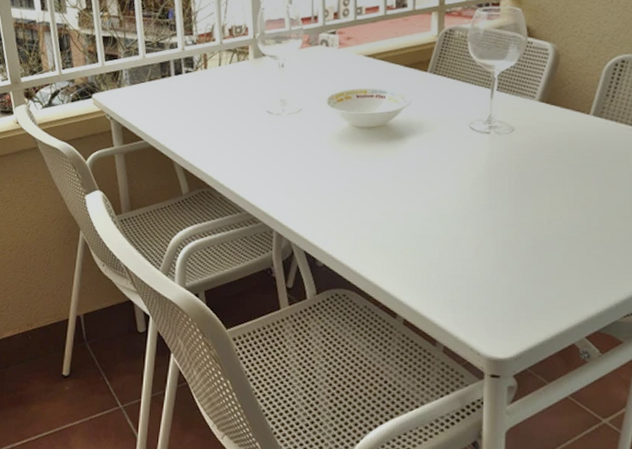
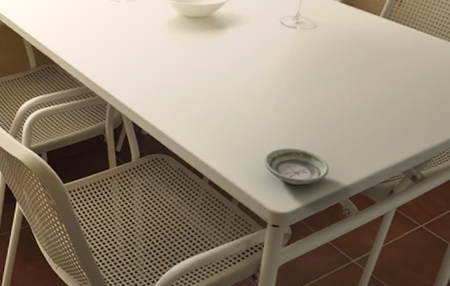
saucer: none [470,276,555,323] -> present [263,147,330,185]

